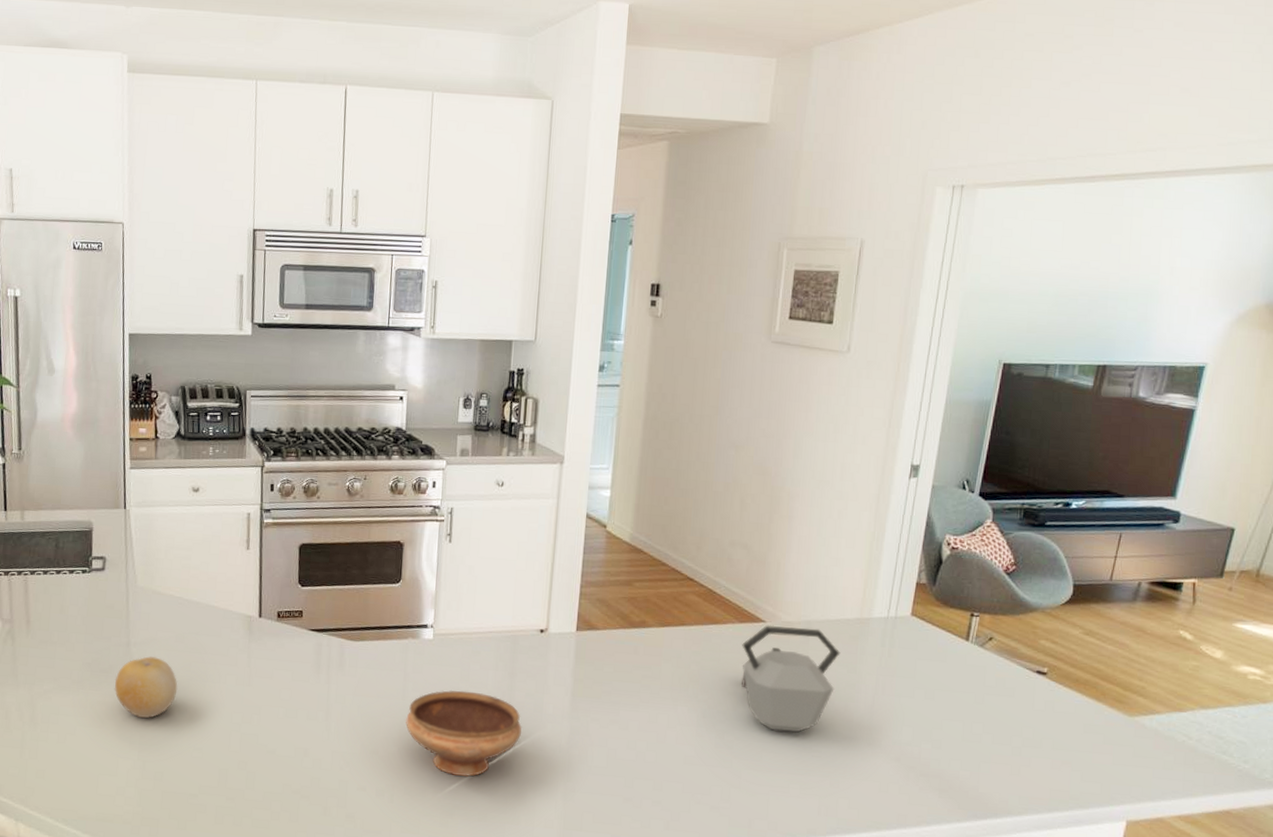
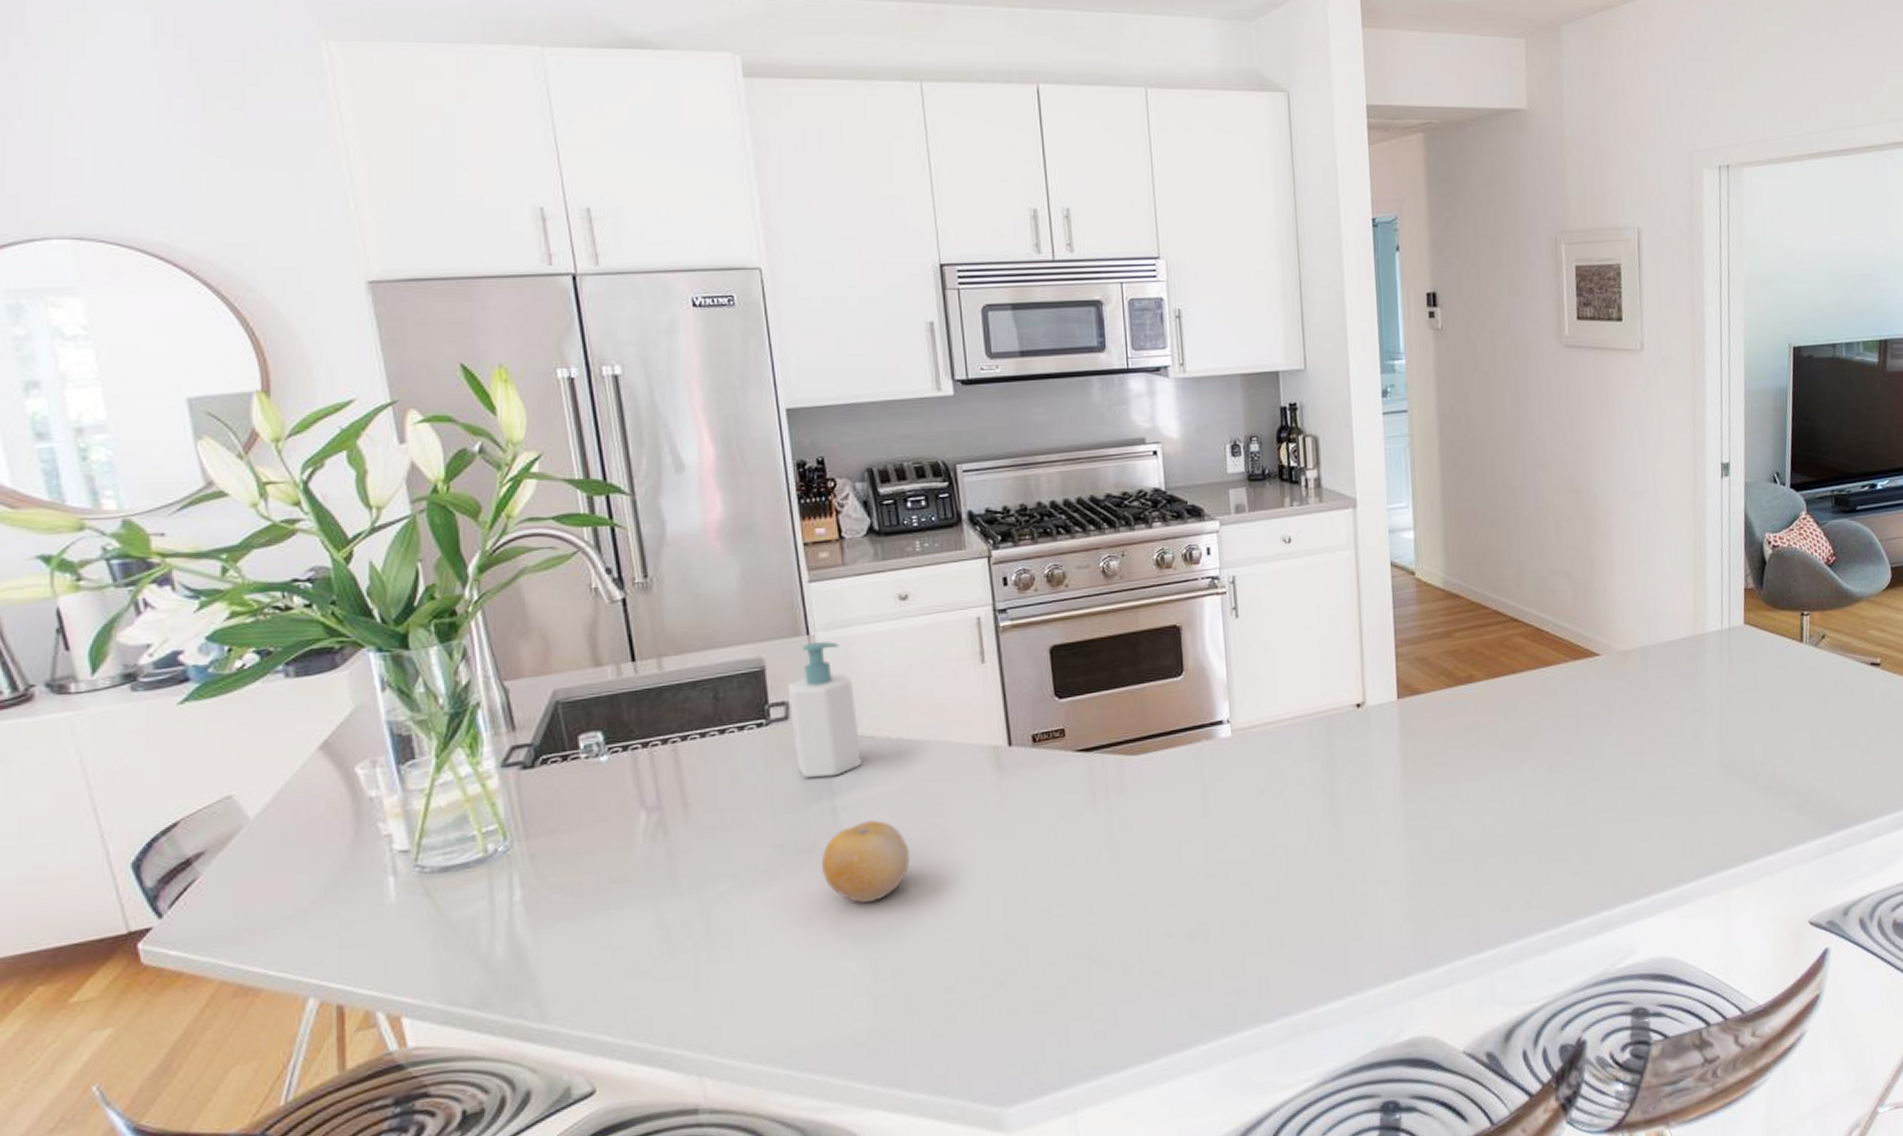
soap bottle: none [105,515,153,619] -> present [787,641,862,779]
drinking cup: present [406,689,523,777] -> none [1211,791,1352,896]
kettle: present [741,624,841,733] -> none [1579,654,1681,774]

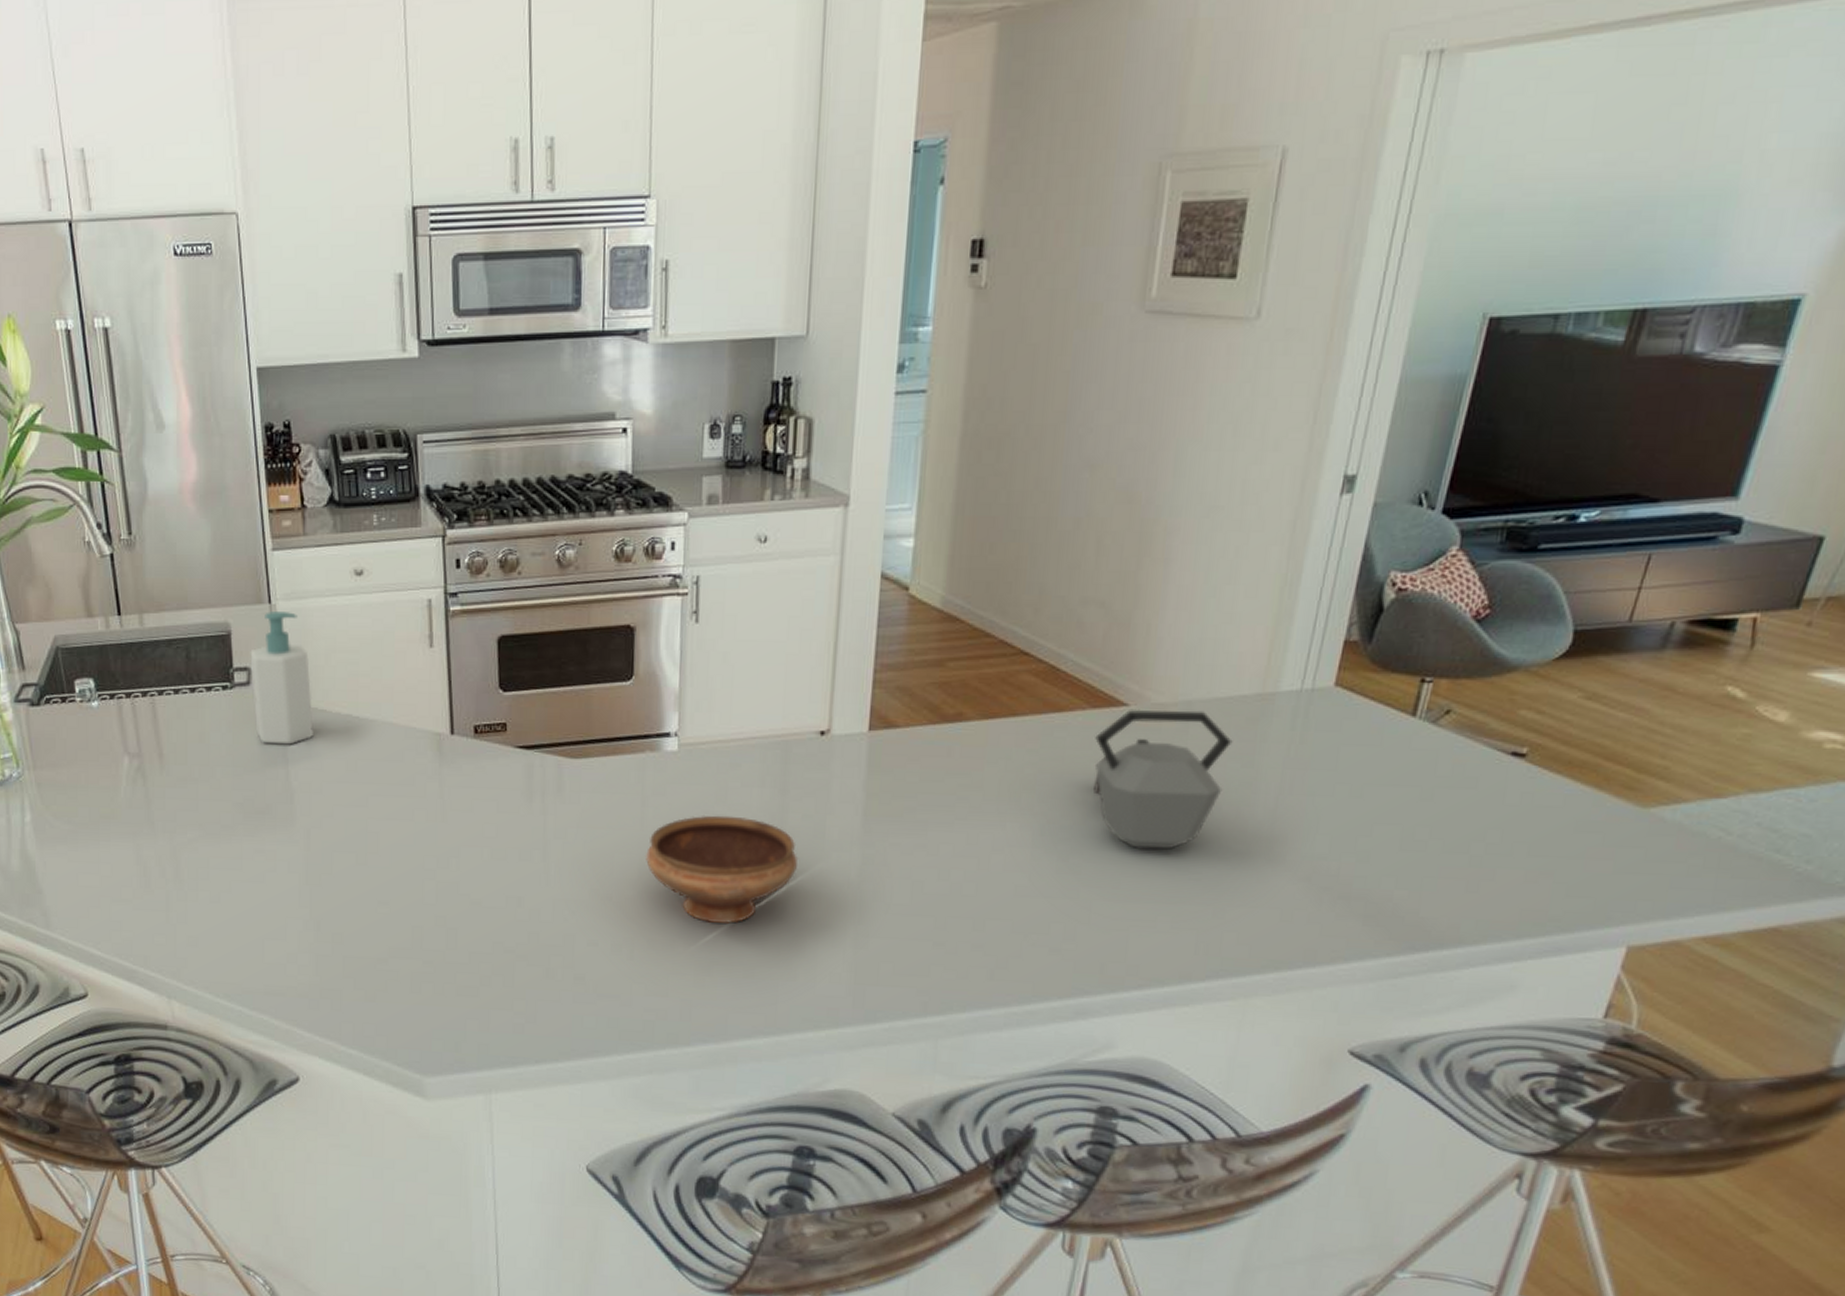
fruit: present [821,820,910,904] -> none [274,791,353,869]
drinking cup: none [1211,791,1352,896] -> present [646,815,799,924]
kettle: none [1579,654,1681,774] -> present [1094,709,1233,850]

